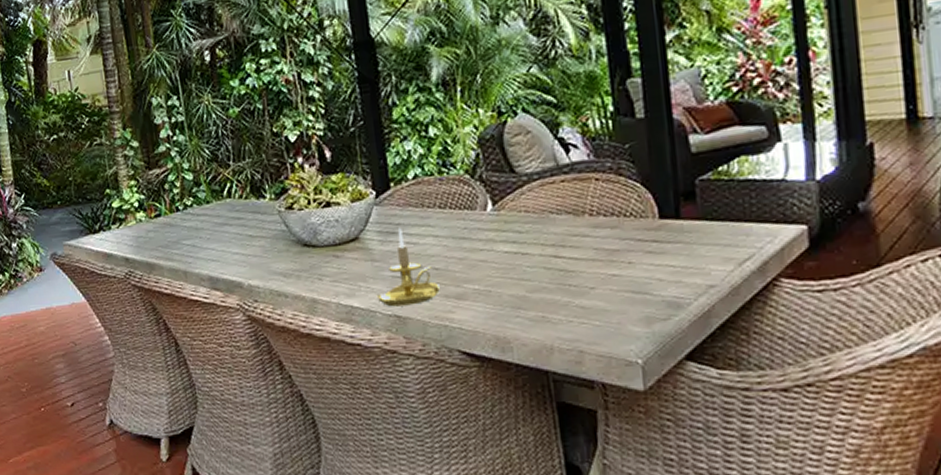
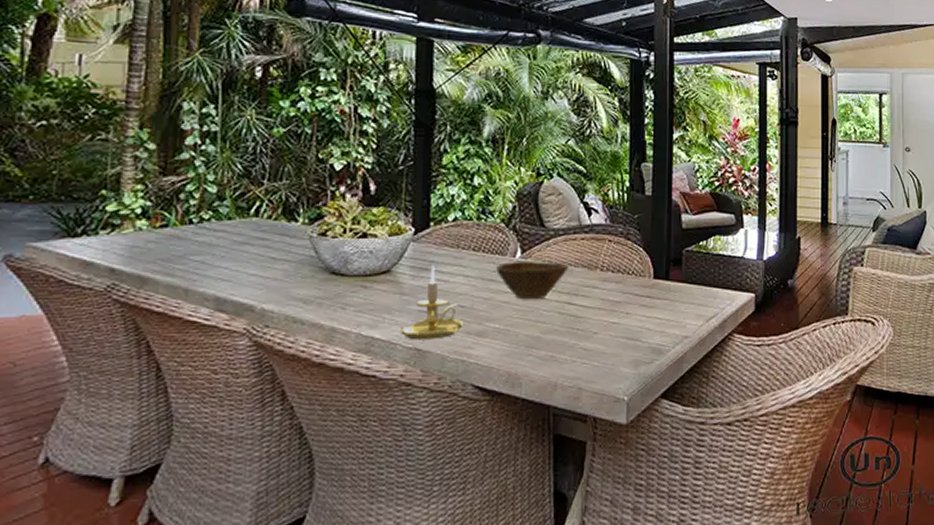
bowl: none [467,211,550,257] -> present [496,261,569,300]

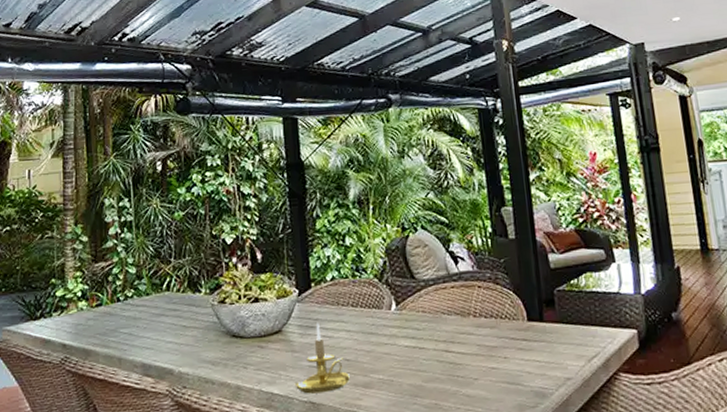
bowl: present [496,261,569,300] -> none [374,312,442,351]

